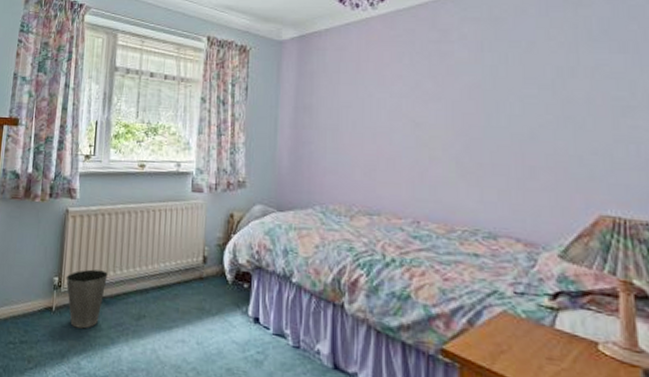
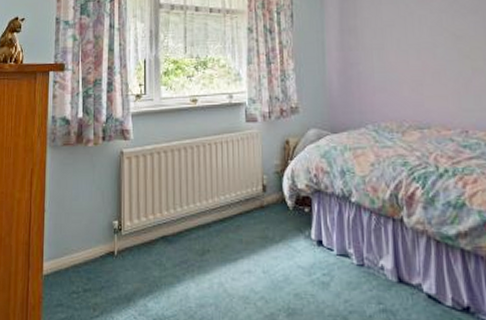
waste basket: present [66,269,108,329] -> none [126,209,168,270]

